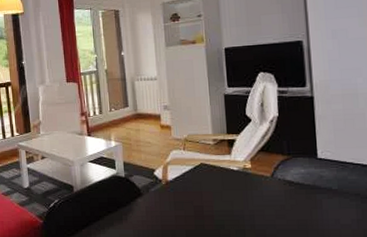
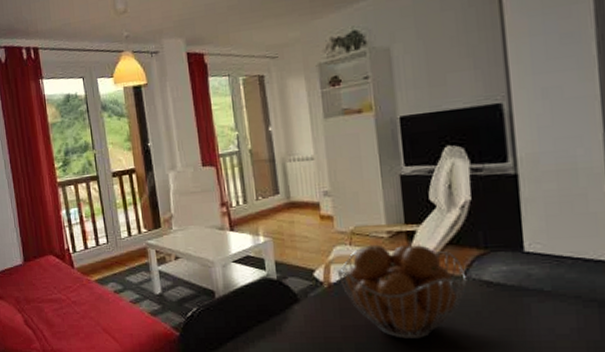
fruit basket: none [173,150,274,227] -> present [337,244,467,339]

